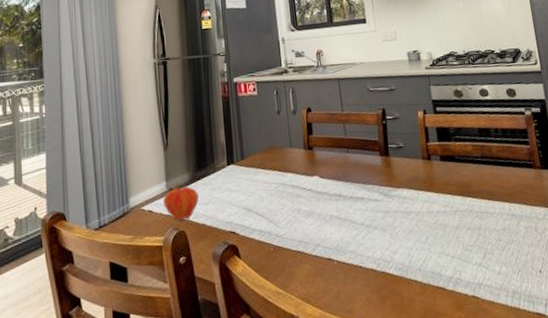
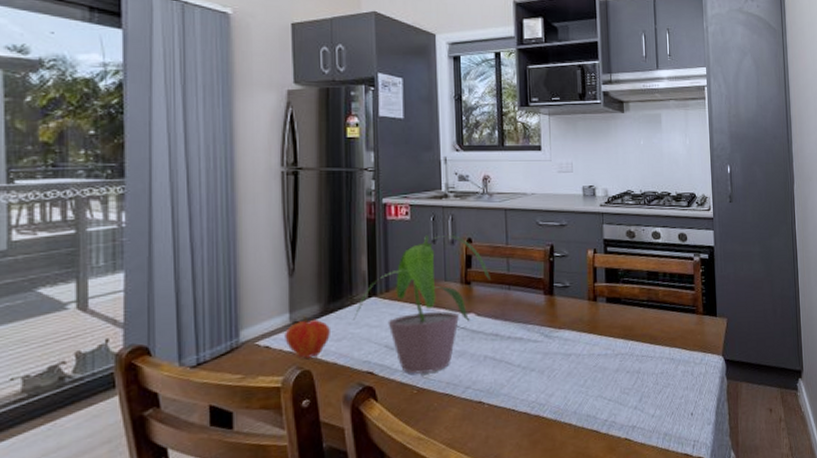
potted plant: none [215,106,330,233] -> present [352,235,490,374]

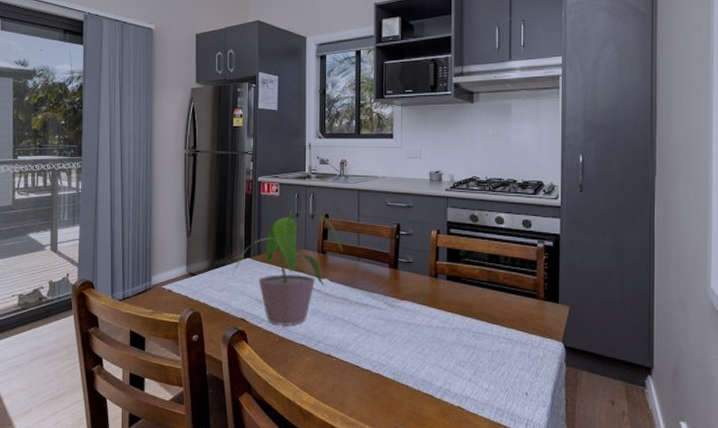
fruit: present [285,315,330,359] -> none [182,268,215,303]

